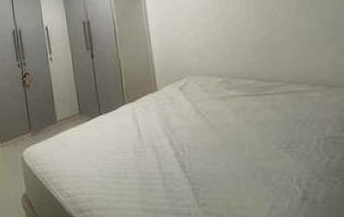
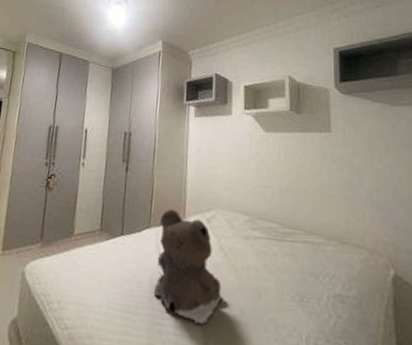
teddy bear: none [133,84,206,180] -> present [154,208,223,325]

